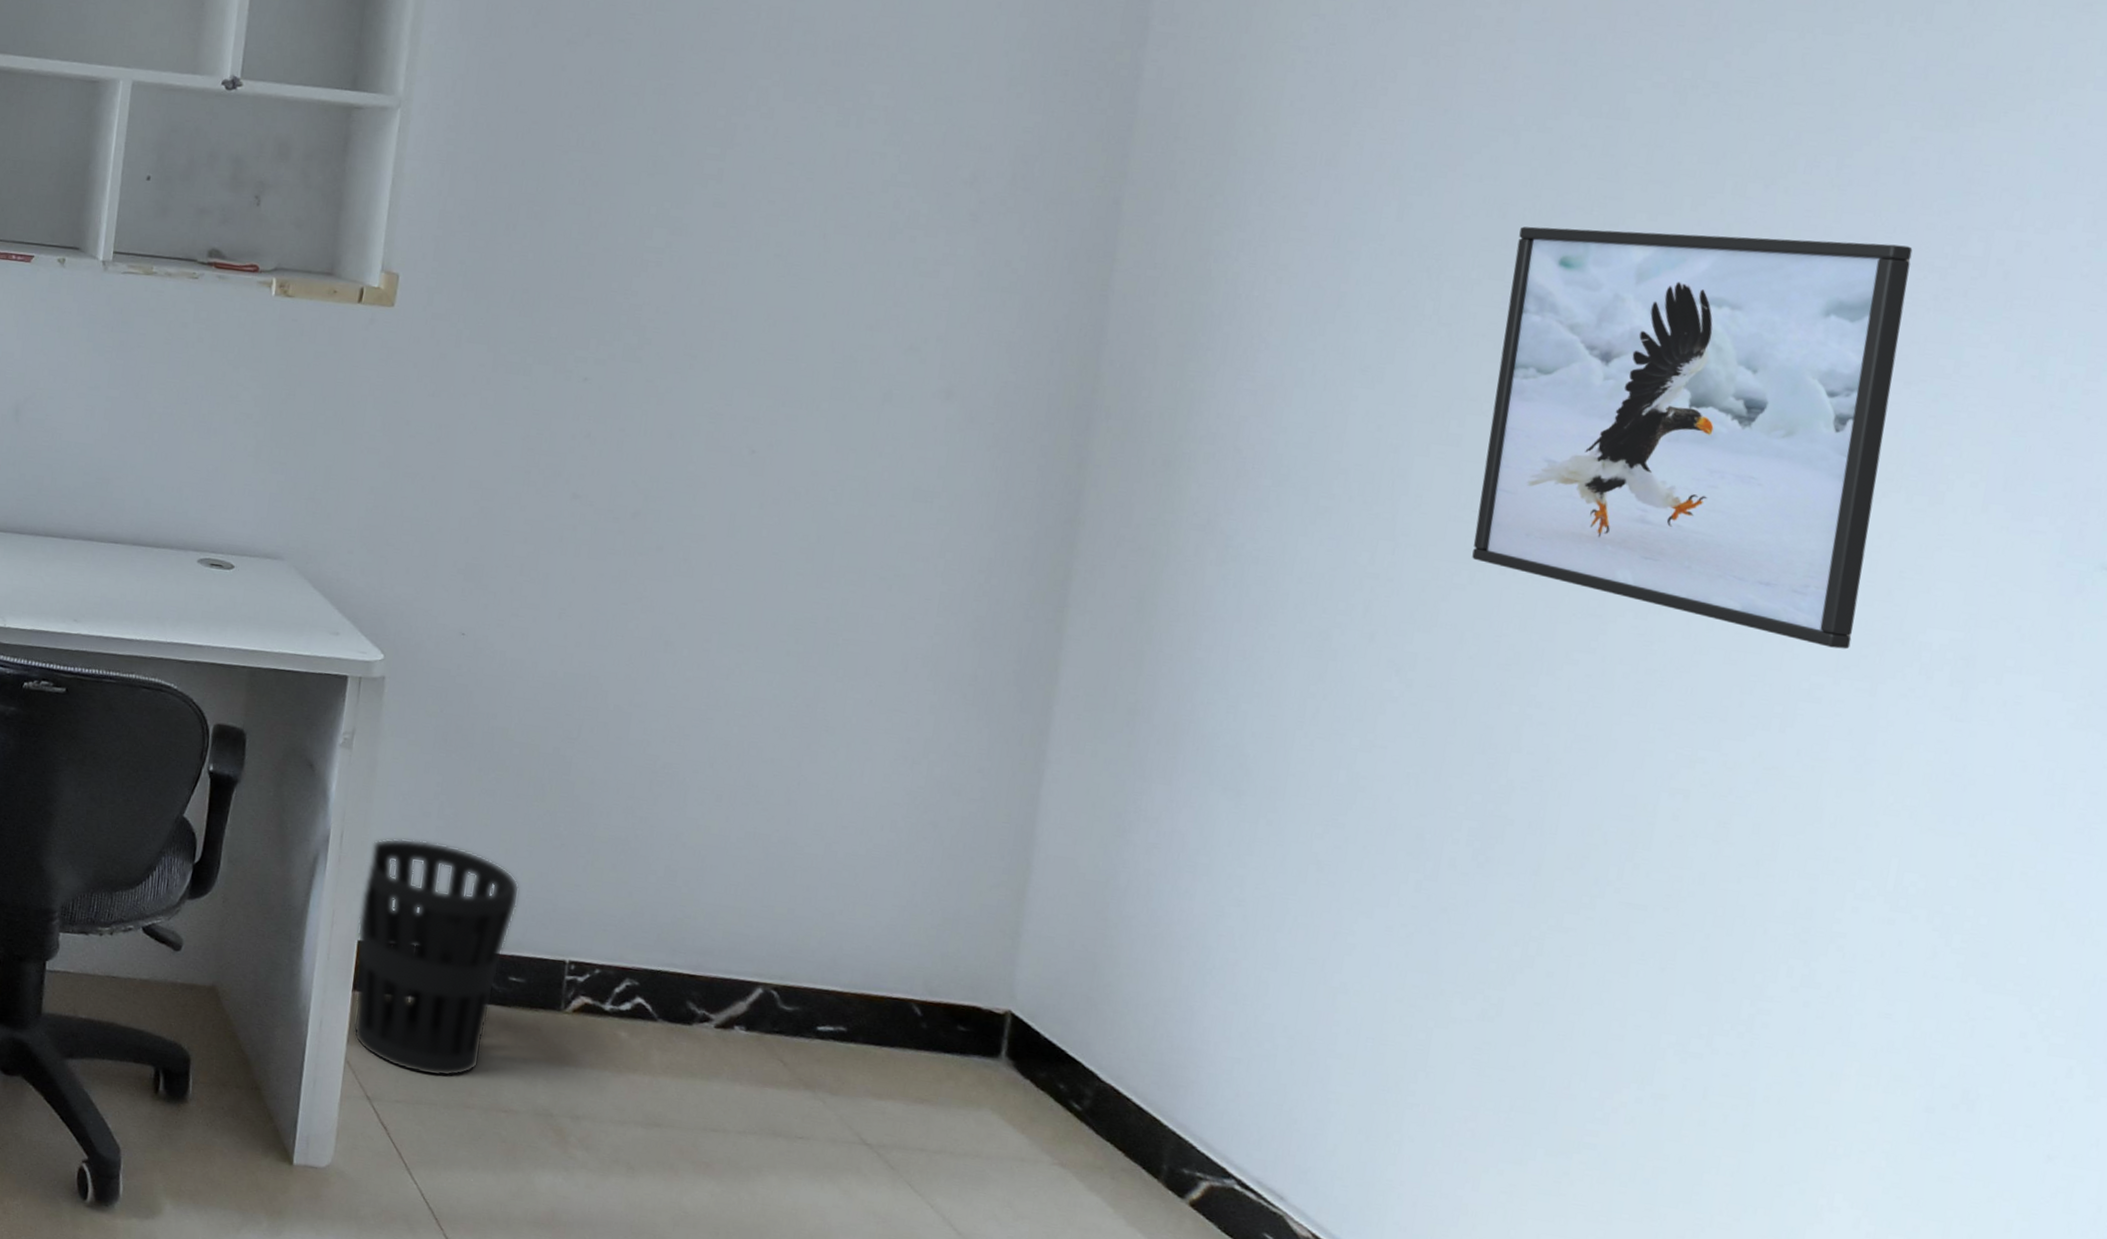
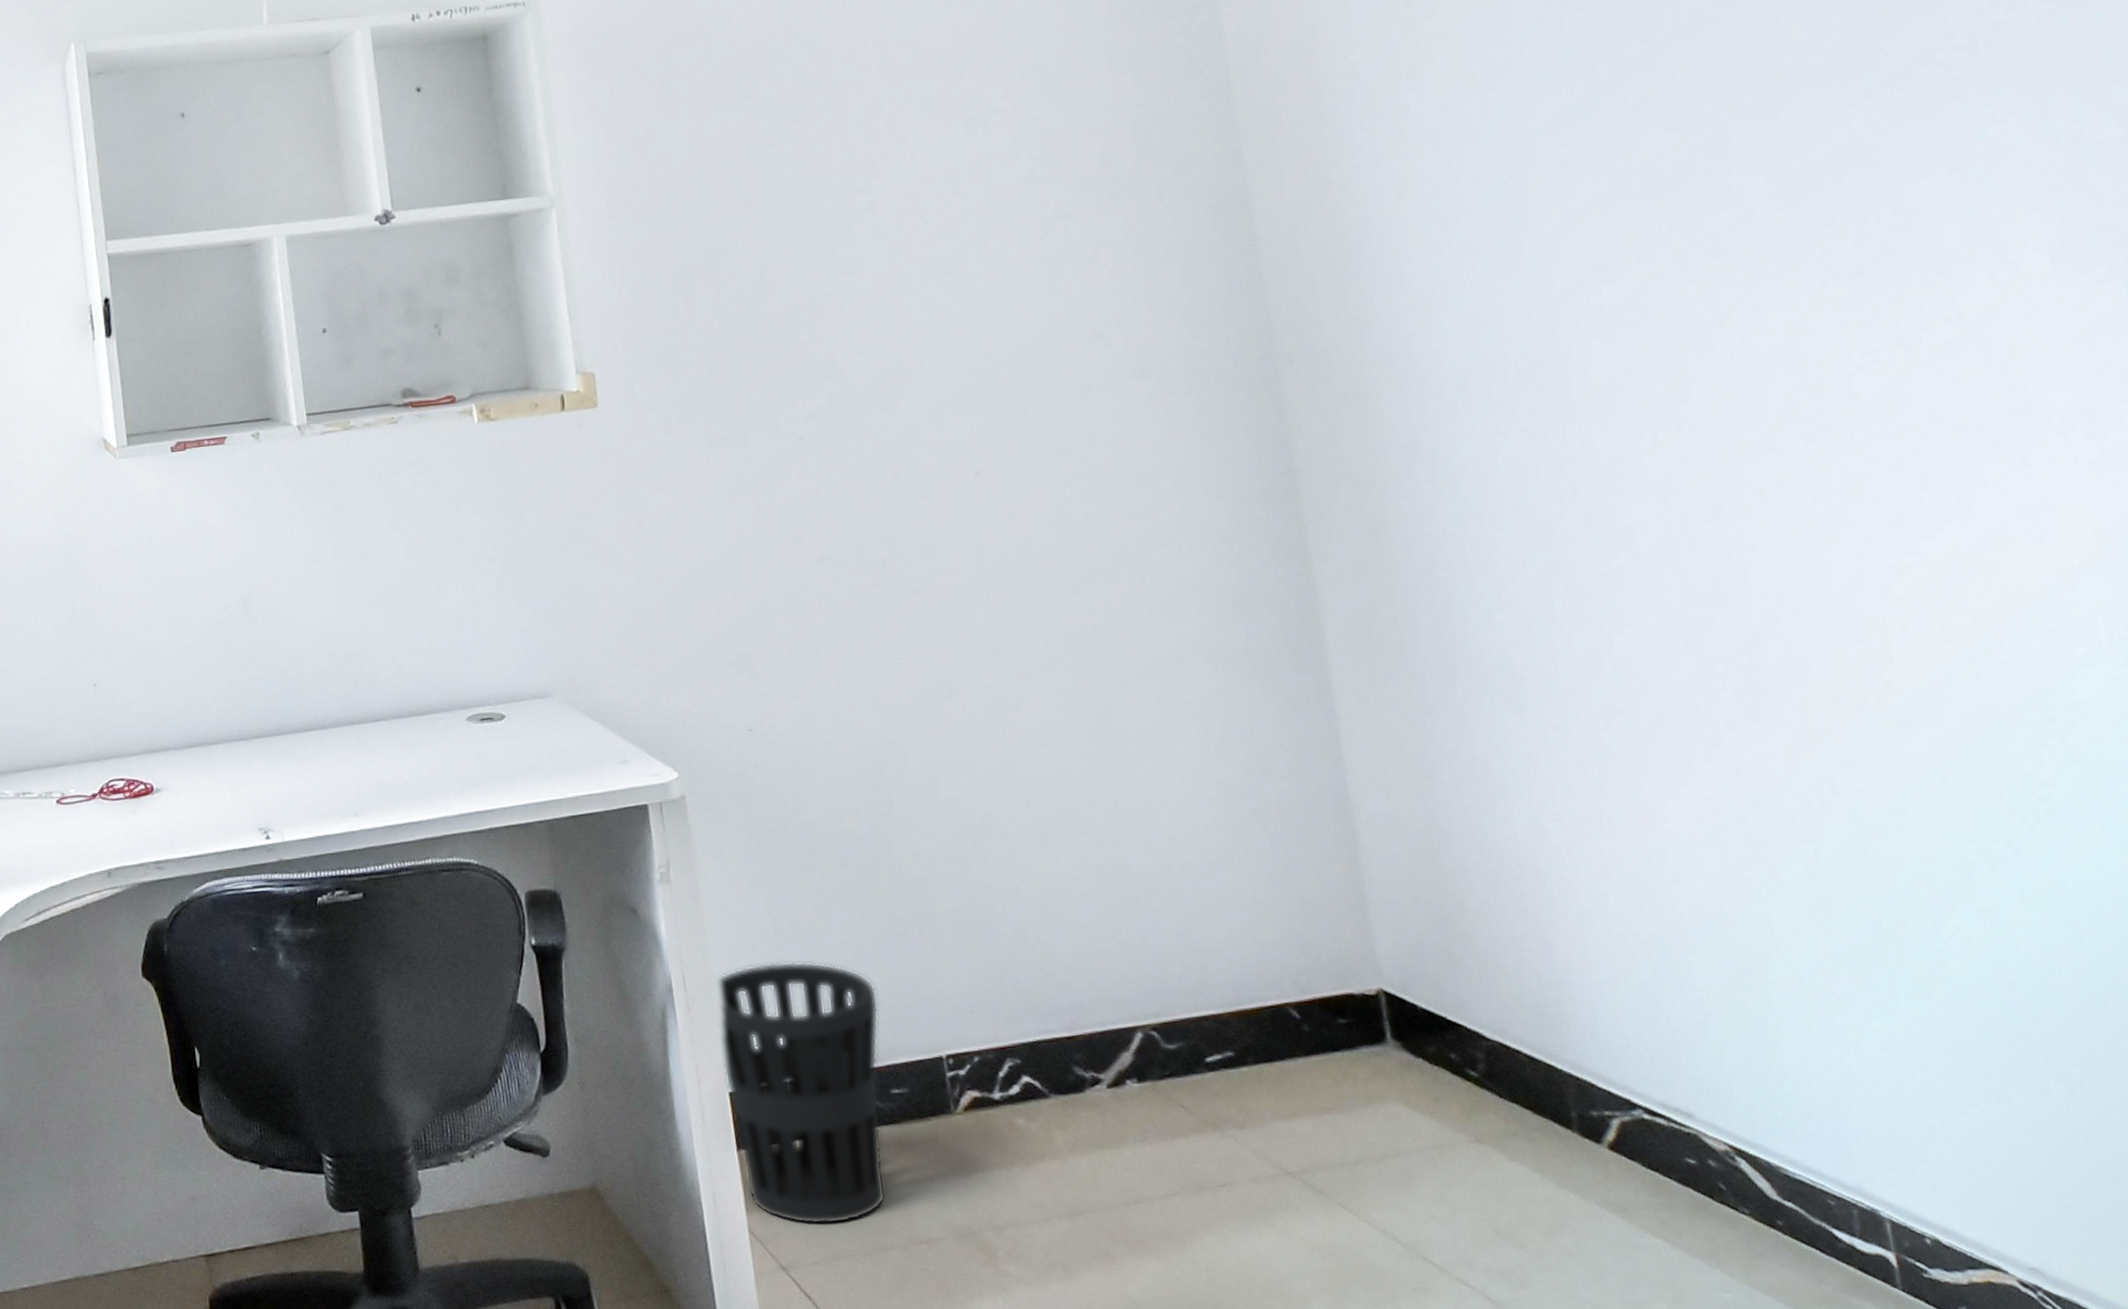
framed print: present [1472,226,1913,650] -> none [1589,47,1992,430]

